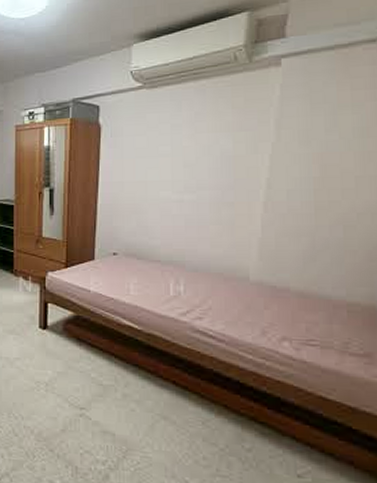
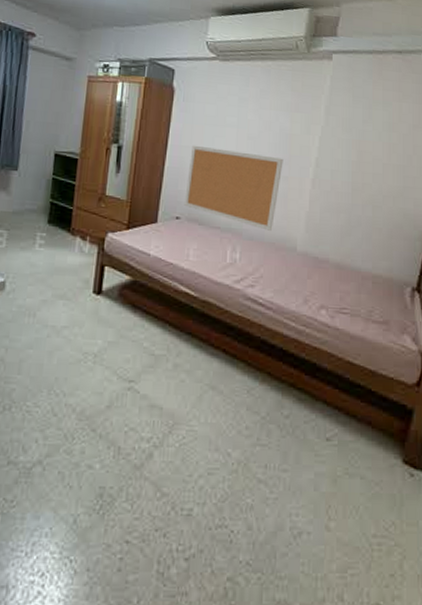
bulletin board: none [120,180,228,261] -> present [184,145,284,231]

